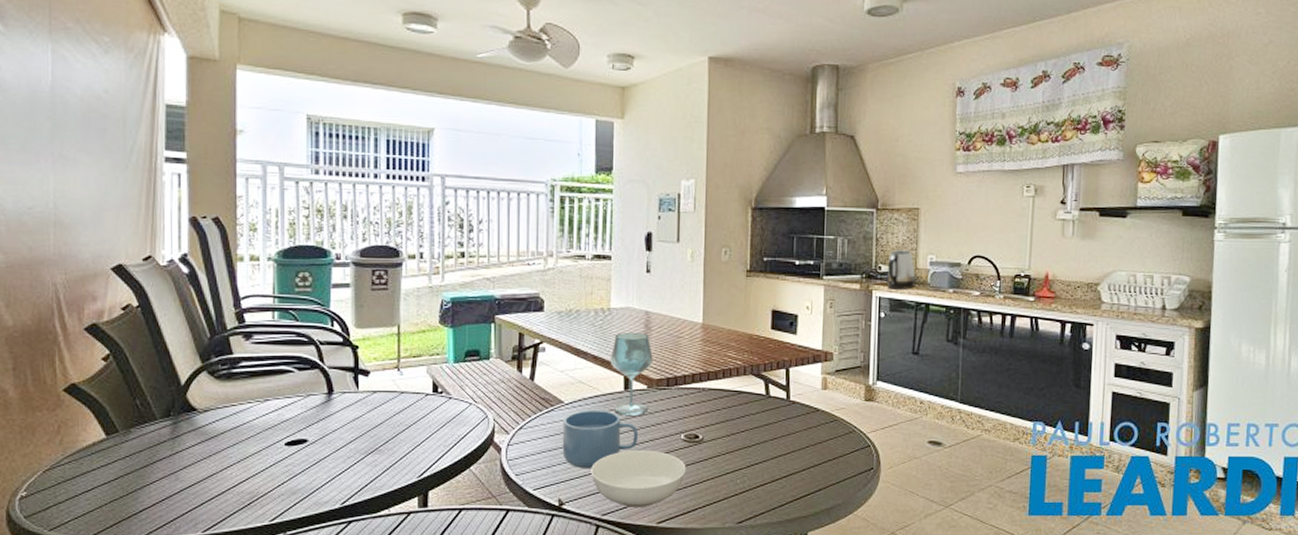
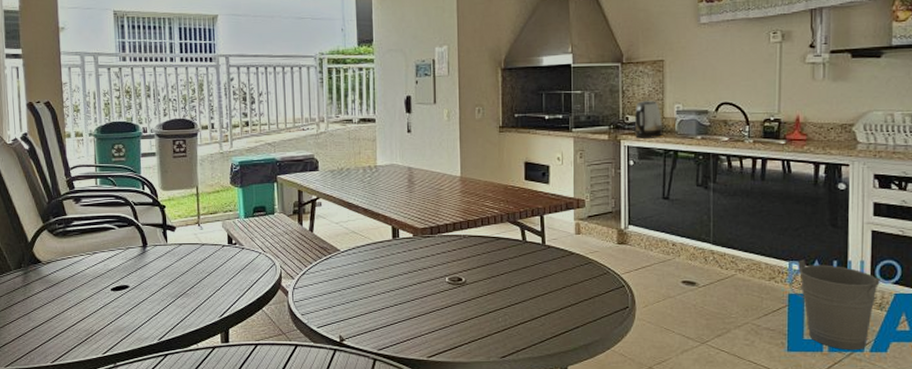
cup: present [562,409,639,469] -> none [339,256,408,309]
bowl: present [591,450,686,509] -> none [366,292,452,344]
wine glass: present [610,333,653,415] -> none [378,187,417,261]
bucket: none [1033,420,1118,514] -> present [790,259,880,351]

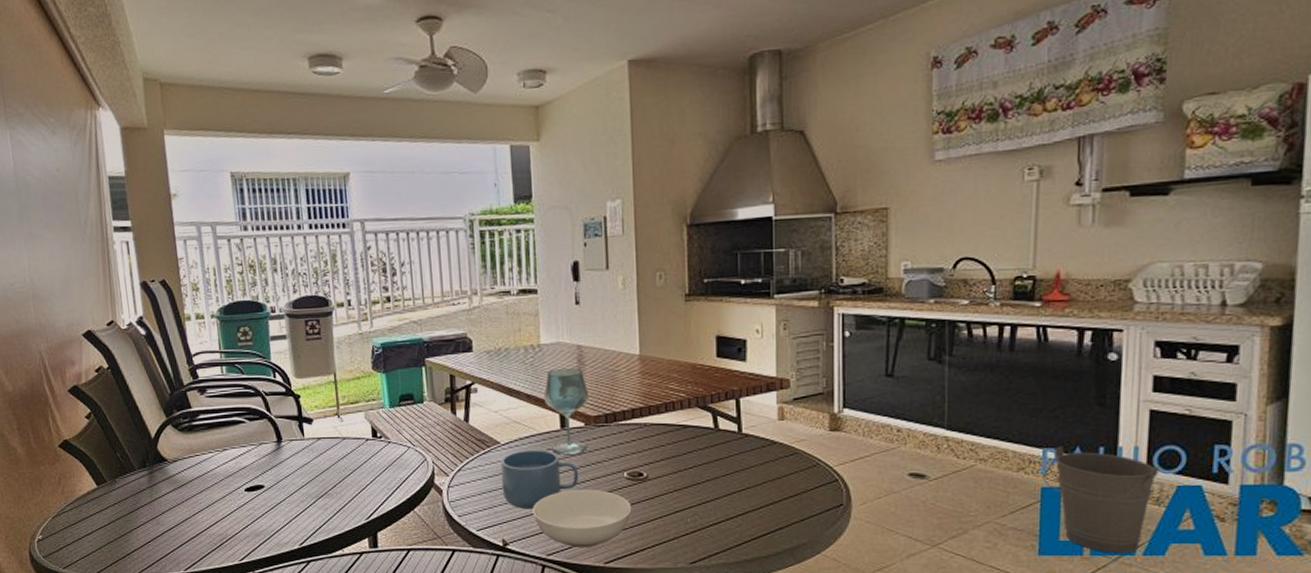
cup: none [339,256,408,309] -> present [500,449,579,510]
bowl: none [366,292,452,344] -> present [532,490,632,549]
wine glass: none [378,187,417,261] -> present [543,368,589,454]
kettle: present [635,100,663,139] -> none [852,257,887,305]

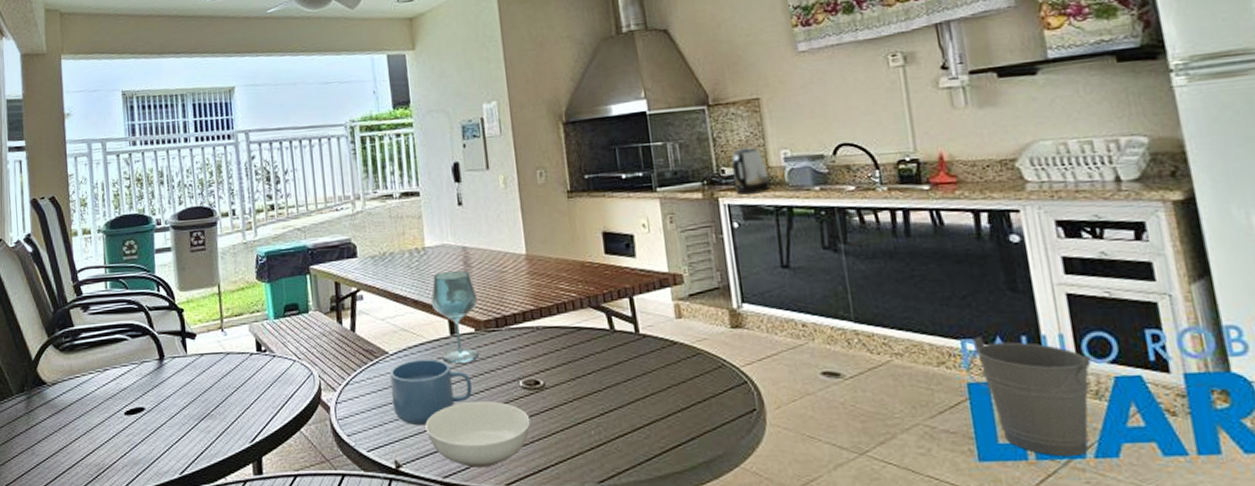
kettle: none [852,257,887,305] -> present [731,147,771,195]

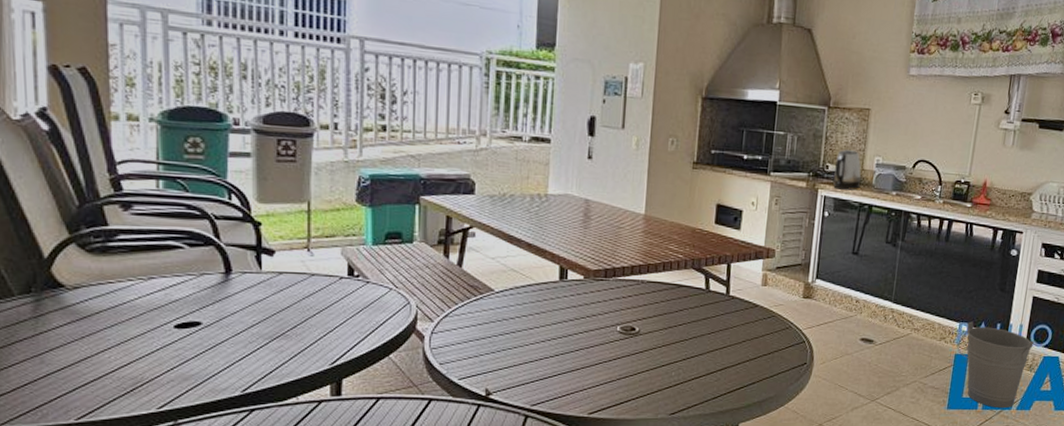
cup: present [389,358,473,426] -> none [491,298,573,359]
bowl: present [425,401,531,469] -> none [521,341,621,399]
wine glass: present [431,271,479,363] -> none [545,220,591,306]

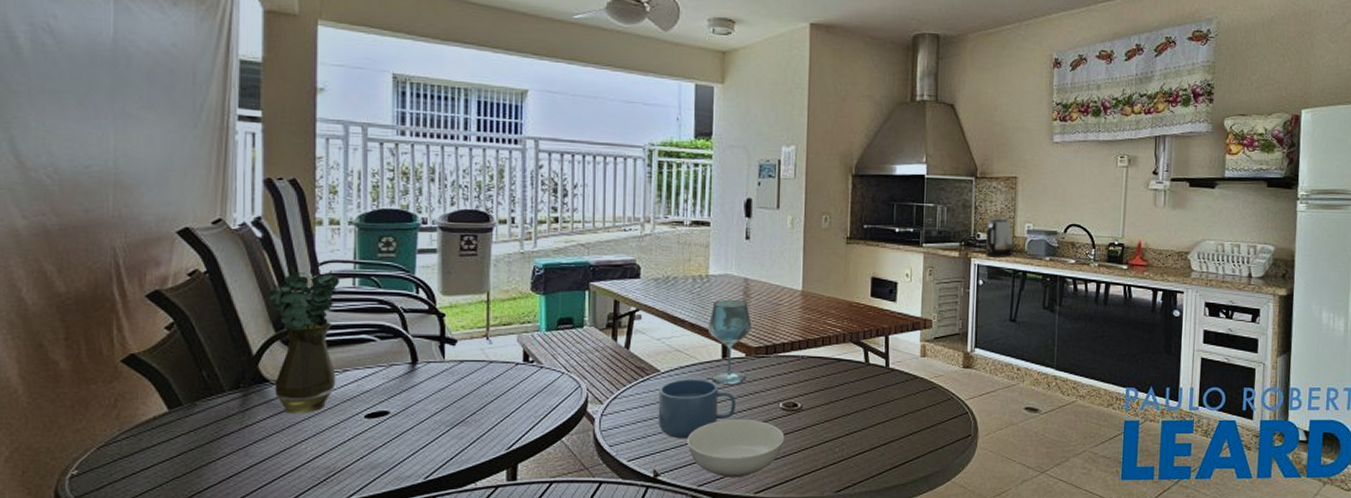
vase: none [57,164,141,322] -> present [266,266,340,414]
cup: none [491,298,573,359] -> present [658,378,737,439]
bowl: none [521,341,621,399] -> present [687,420,785,479]
wine glass: none [545,220,591,306] -> present [707,300,752,384]
bucket: present [957,321,1034,409] -> none [1126,386,1207,478]

